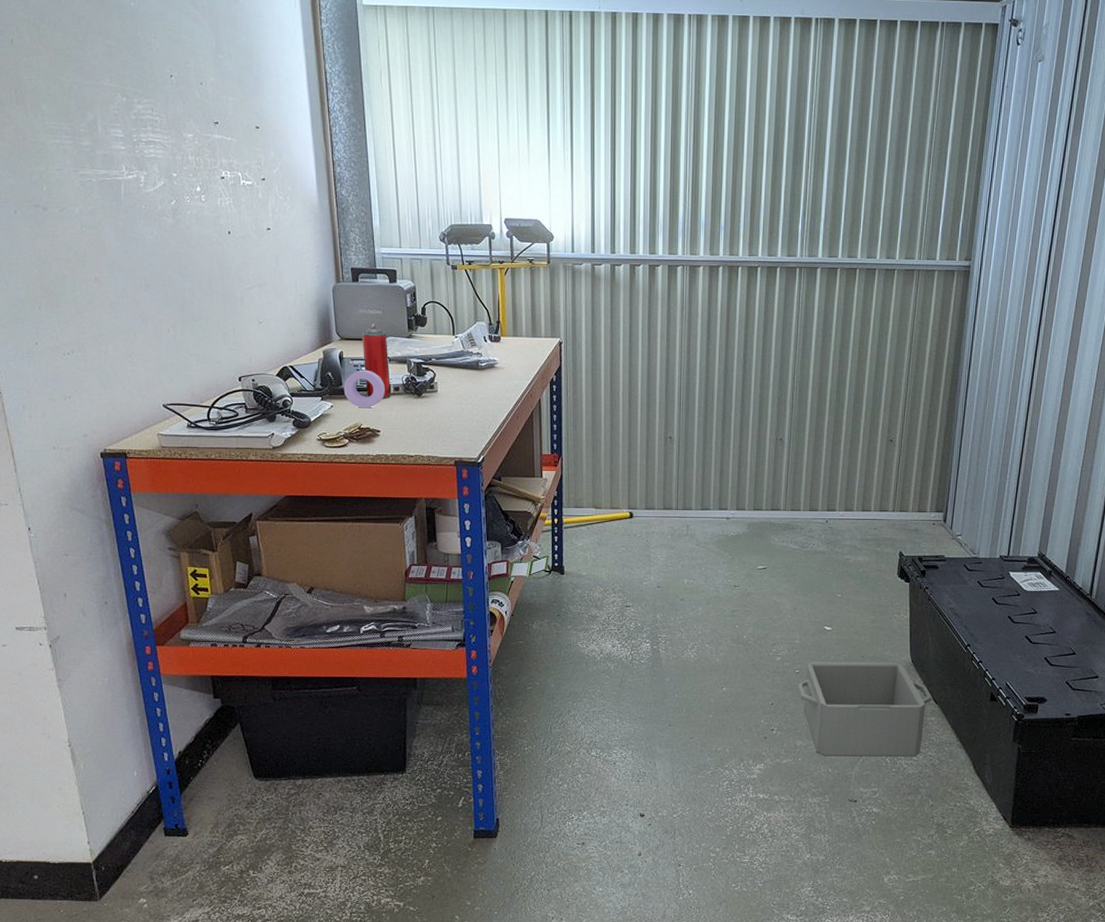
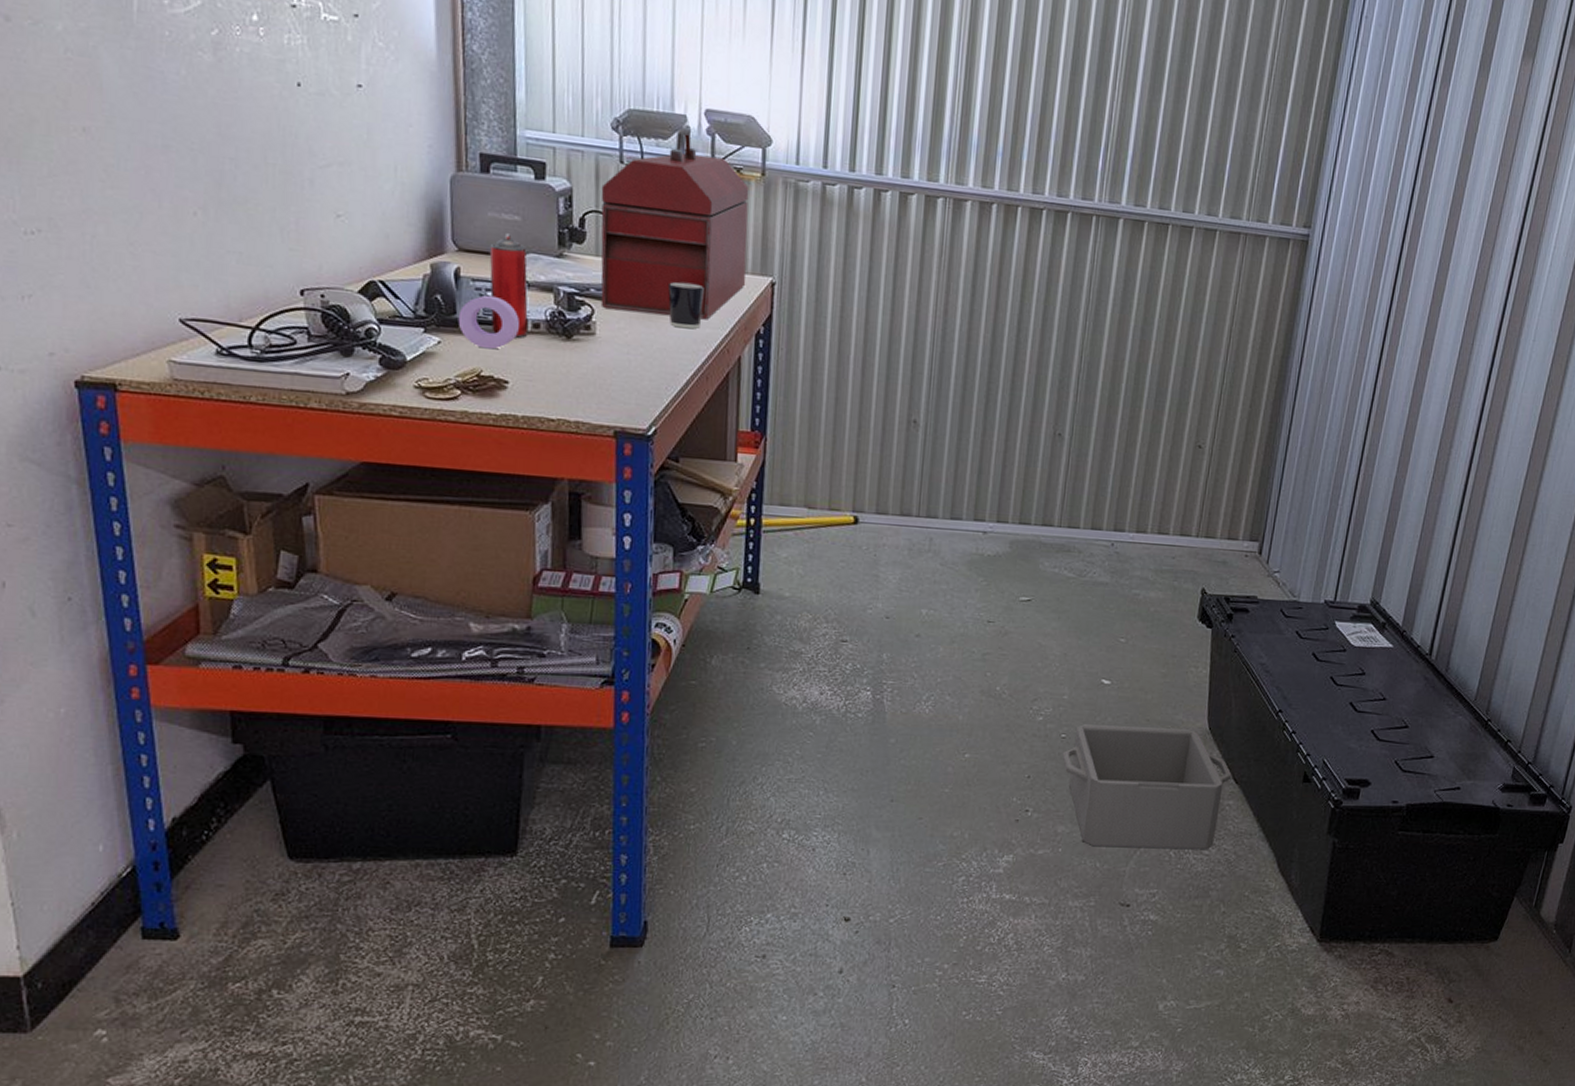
toolbox: none [435,235,540,373] -> present [600,128,749,319]
mug: none [485,347,512,382] -> present [667,281,704,329]

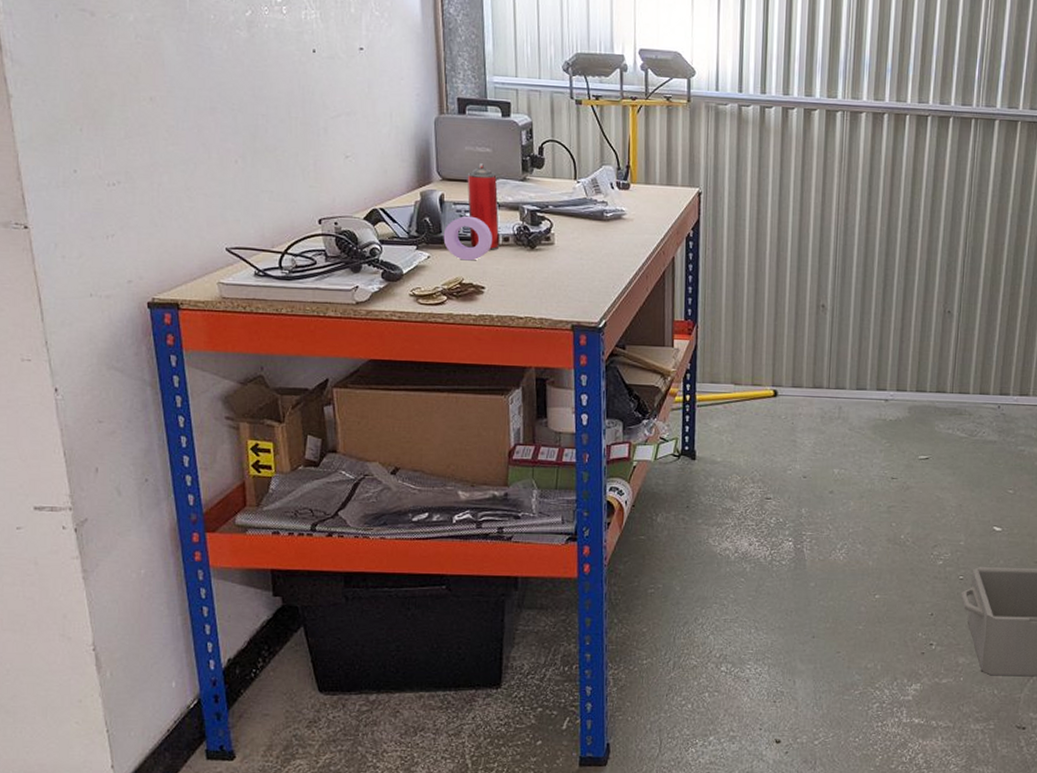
toolbox: present [600,128,749,319] -> none [555,66,678,226]
mug: present [667,281,704,329] -> none [612,196,642,236]

